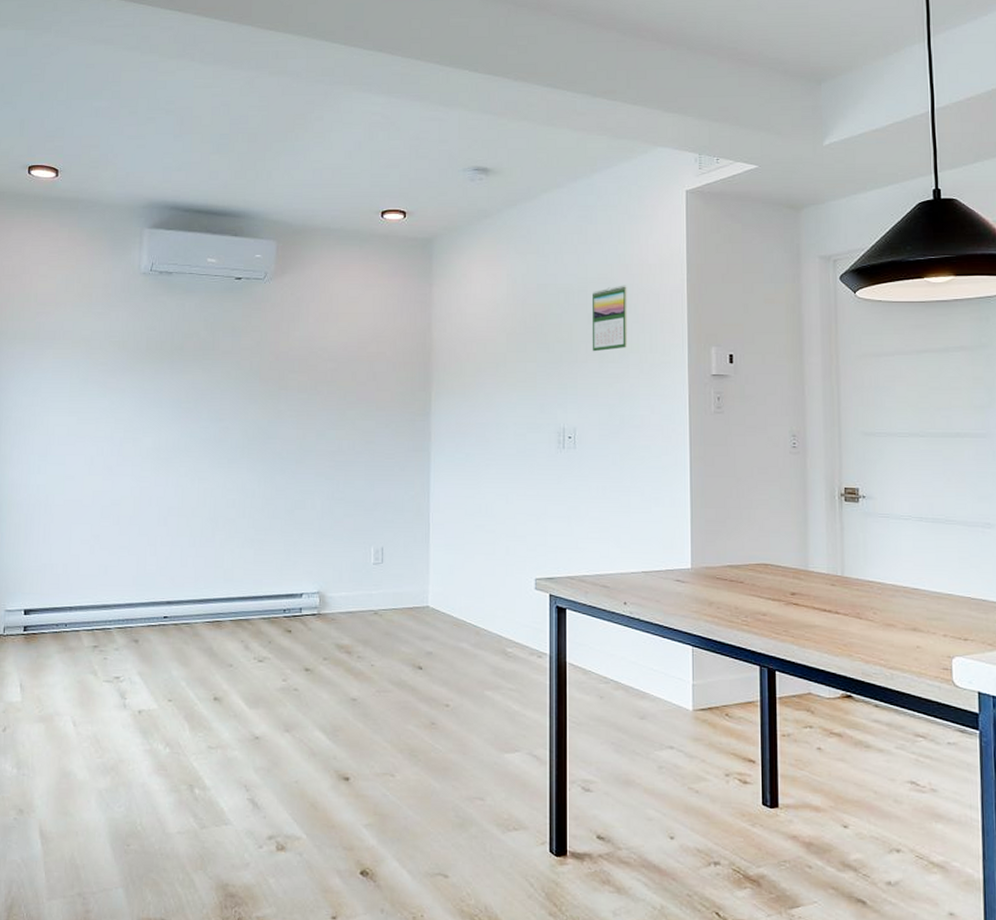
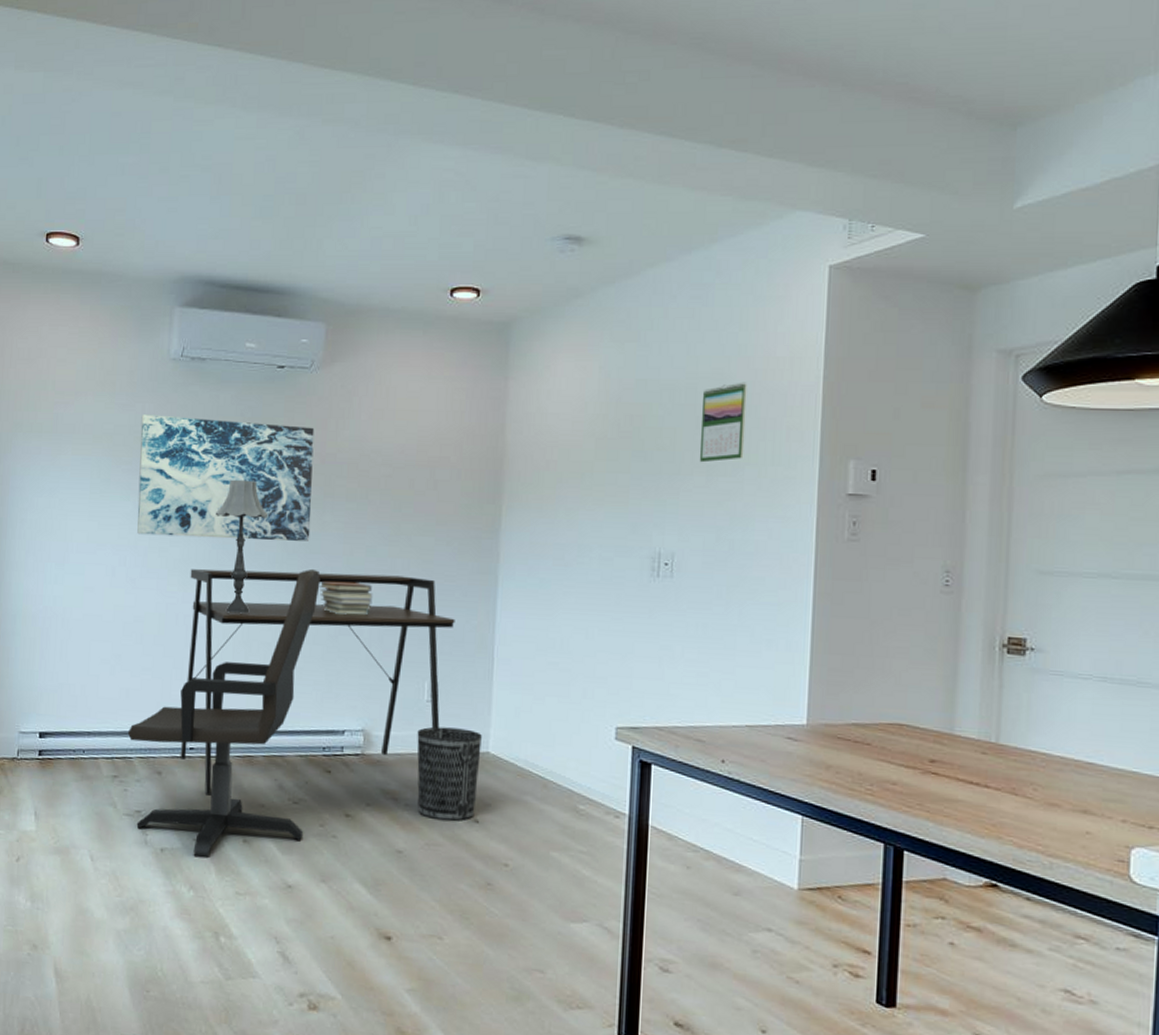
office chair: none [106,452,277,717] -> present [127,568,321,859]
wall art: none [113,321,269,429] -> present [137,414,315,541]
desk: none [155,455,395,660] -> present [180,569,455,797]
table lamp: none [184,376,231,494] -> present [216,479,269,614]
book stack: none [276,462,324,491] -> present [318,581,373,616]
wastebasket: none [366,586,422,670] -> present [417,726,482,822]

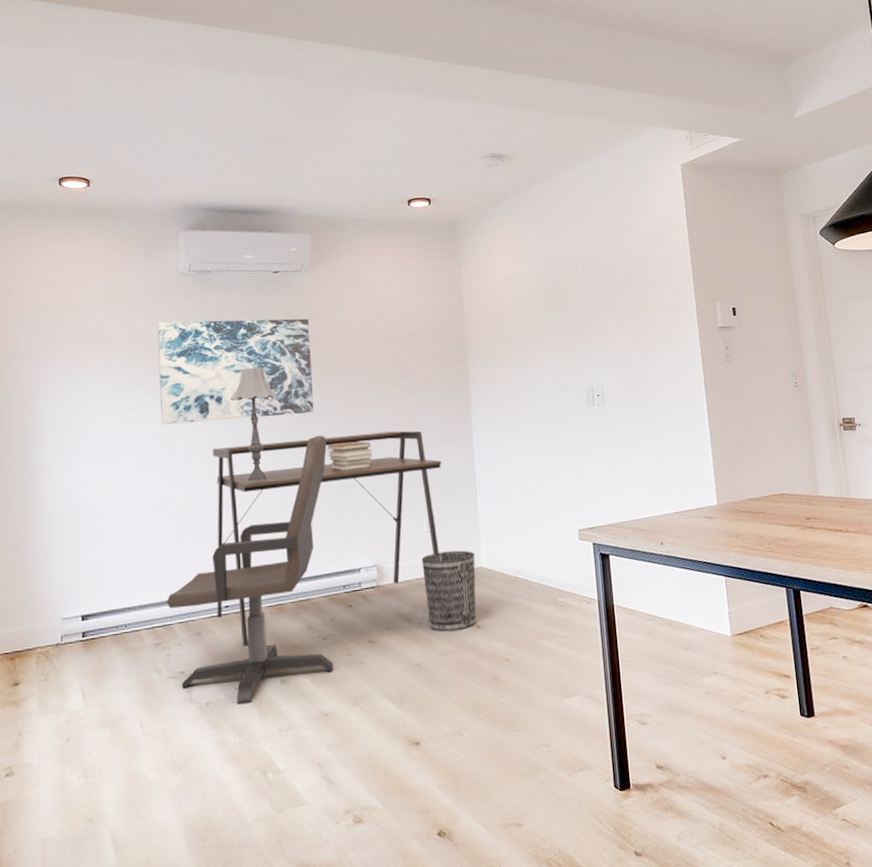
calendar: present [699,382,747,463] -> none [607,252,643,315]

